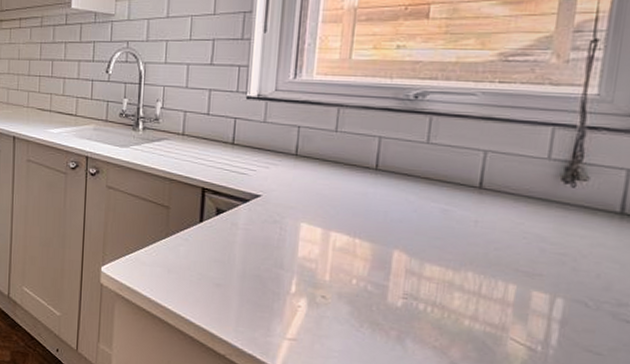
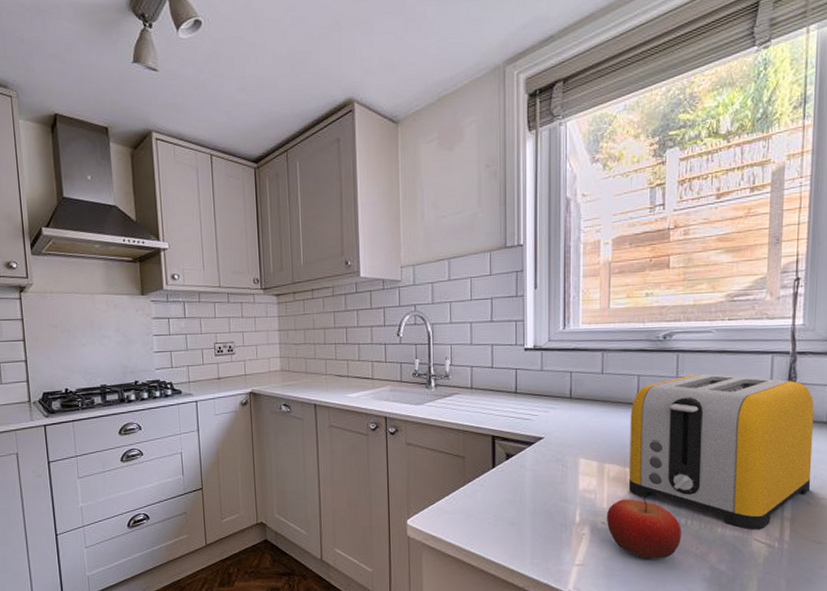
fruit: none [327,272,419,346] -> present [606,496,681,560]
toaster: none [358,141,605,329] -> present [629,373,814,530]

